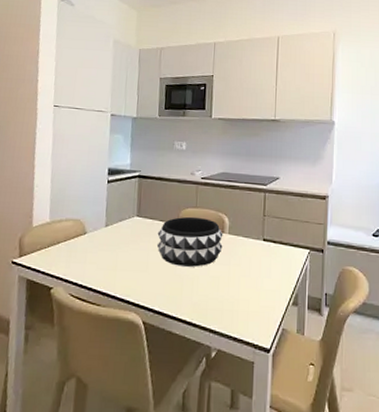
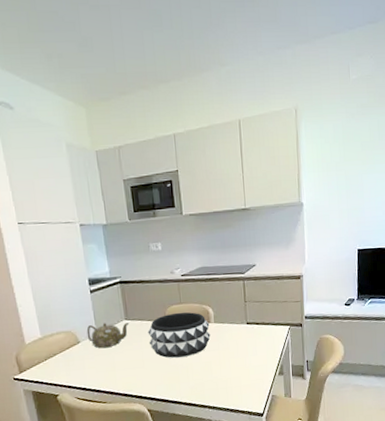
teapot: none [95,216,141,244] -> present [86,322,130,349]

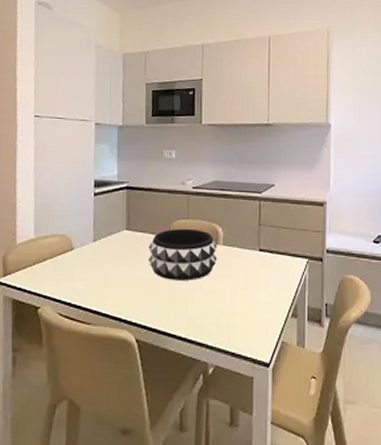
teapot: present [86,322,130,349] -> none [82,230,130,259]

